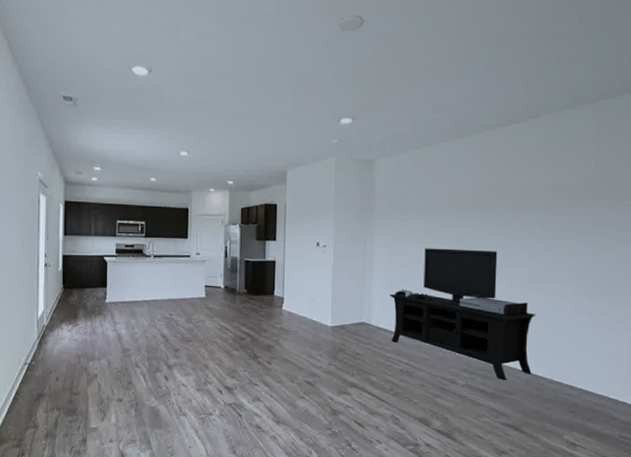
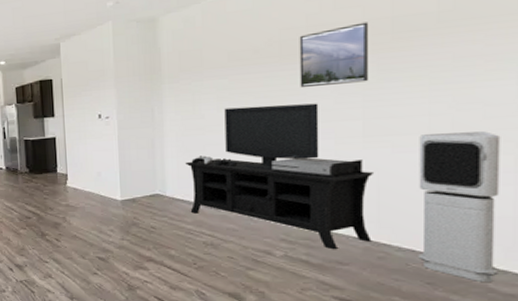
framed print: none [484,187,537,237] -> present [299,22,369,88]
air purifier: none [565,285,622,412] -> present [418,131,501,283]

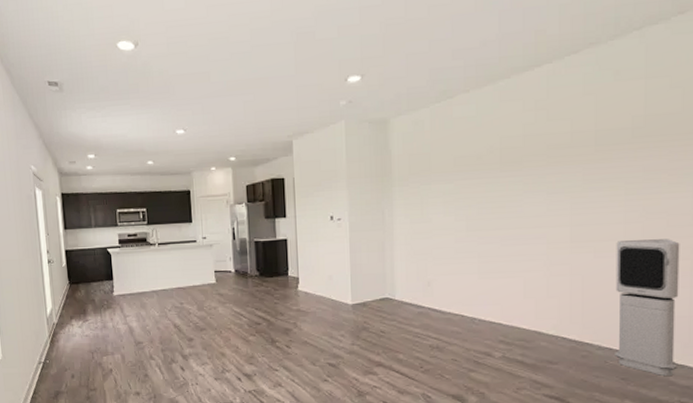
media console: present [185,103,375,250] -> none [414,209,580,350]
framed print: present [299,22,369,88] -> none [517,134,576,195]

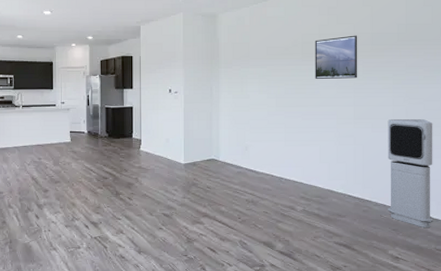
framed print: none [517,134,576,195] -> present [315,35,358,80]

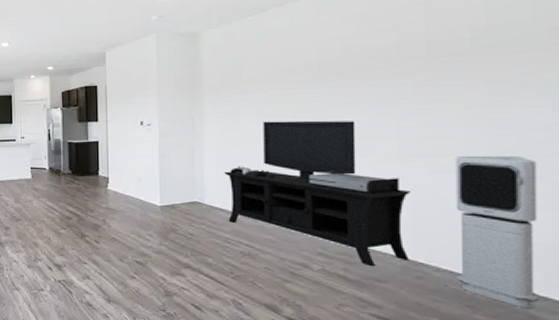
media console: none [235,91,362,205] -> present [224,120,412,267]
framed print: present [315,35,358,80] -> none [336,45,405,106]

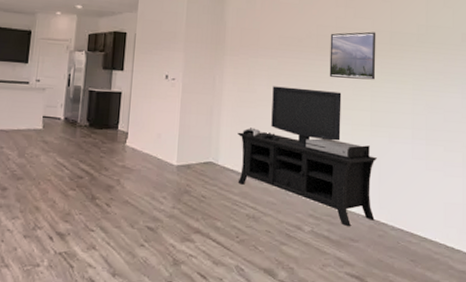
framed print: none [336,45,405,106] -> present [329,31,376,80]
air purifier: present [455,156,539,309] -> none [405,129,455,261]

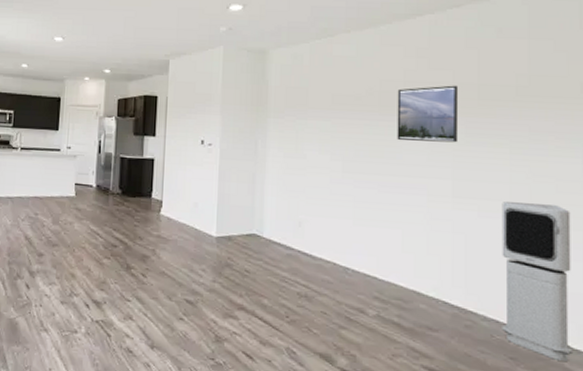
media console: present [237,86,378,227] -> none [285,151,463,314]
air purifier: none [405,129,455,261] -> present [502,202,572,362]

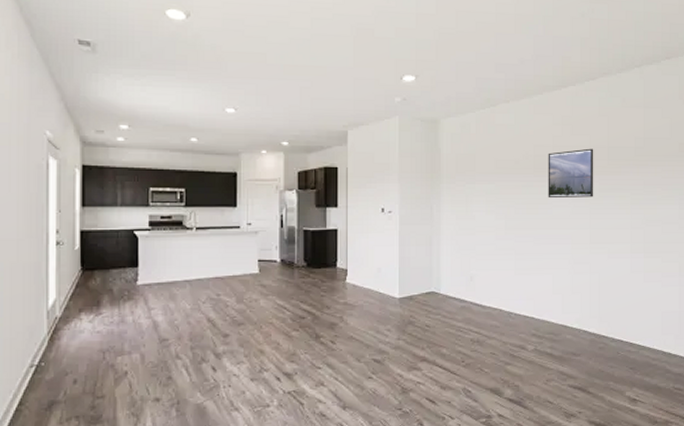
air purifier: present [502,202,572,362] -> none [625,244,671,366]

